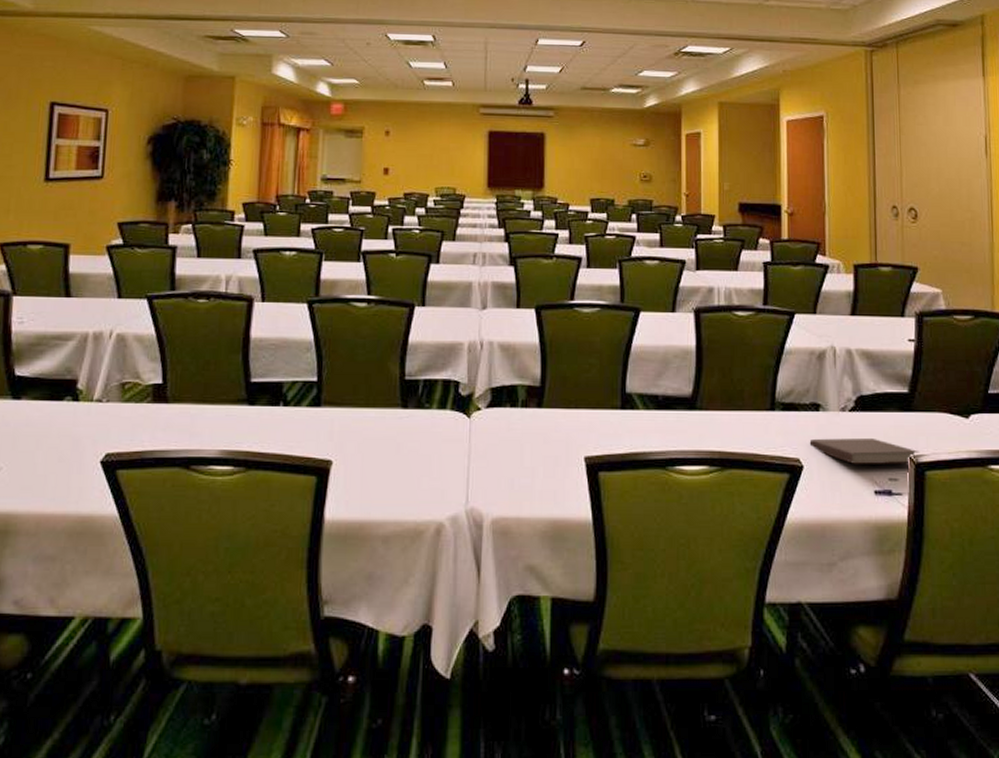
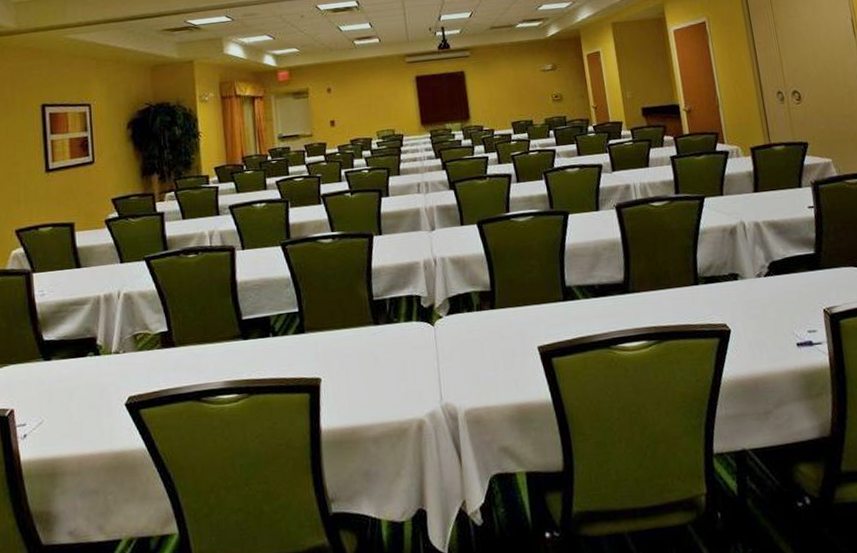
notebook: present [809,437,920,464] -> none [733,297,833,322]

